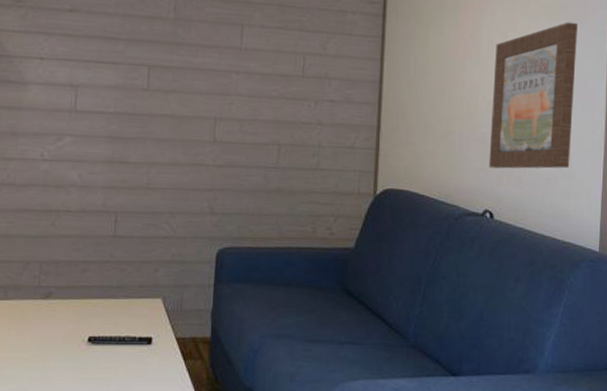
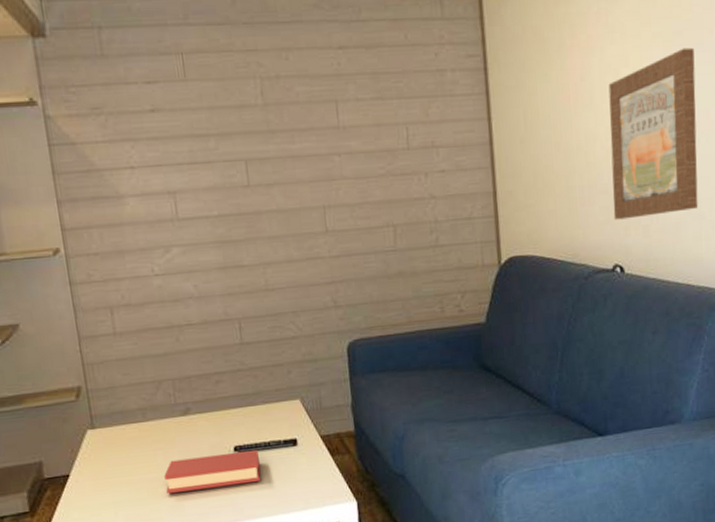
hardback book: none [13,342,111,376] -> present [164,449,261,493]

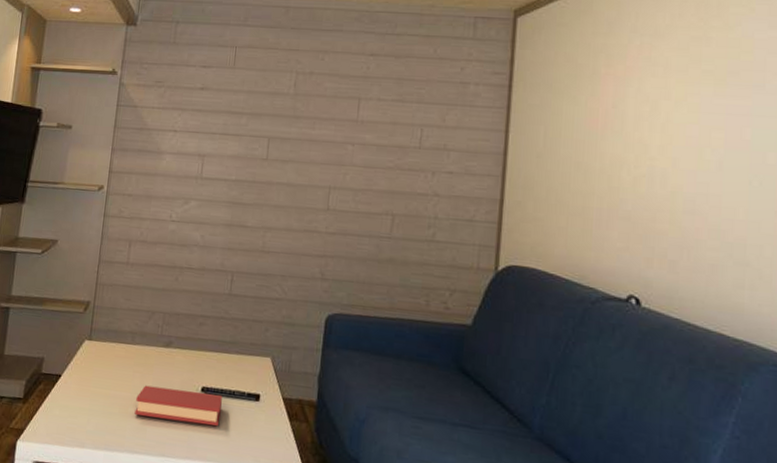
wall art: present [608,47,698,220] -> none [634,88,752,254]

